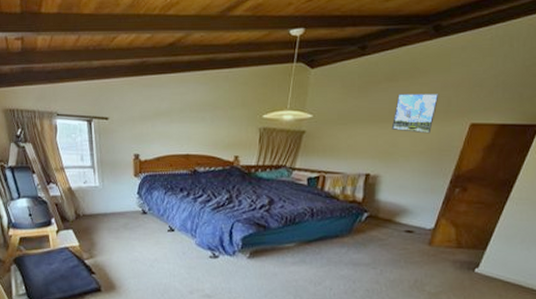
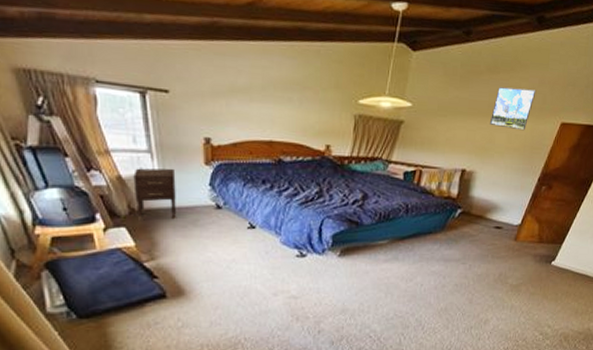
nightstand: none [80,180,112,224] -> present [133,168,177,221]

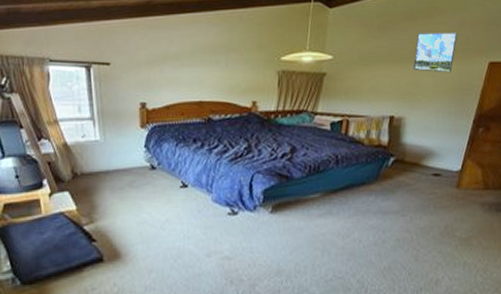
nightstand: present [133,168,177,221] -> none [77,133,115,184]

